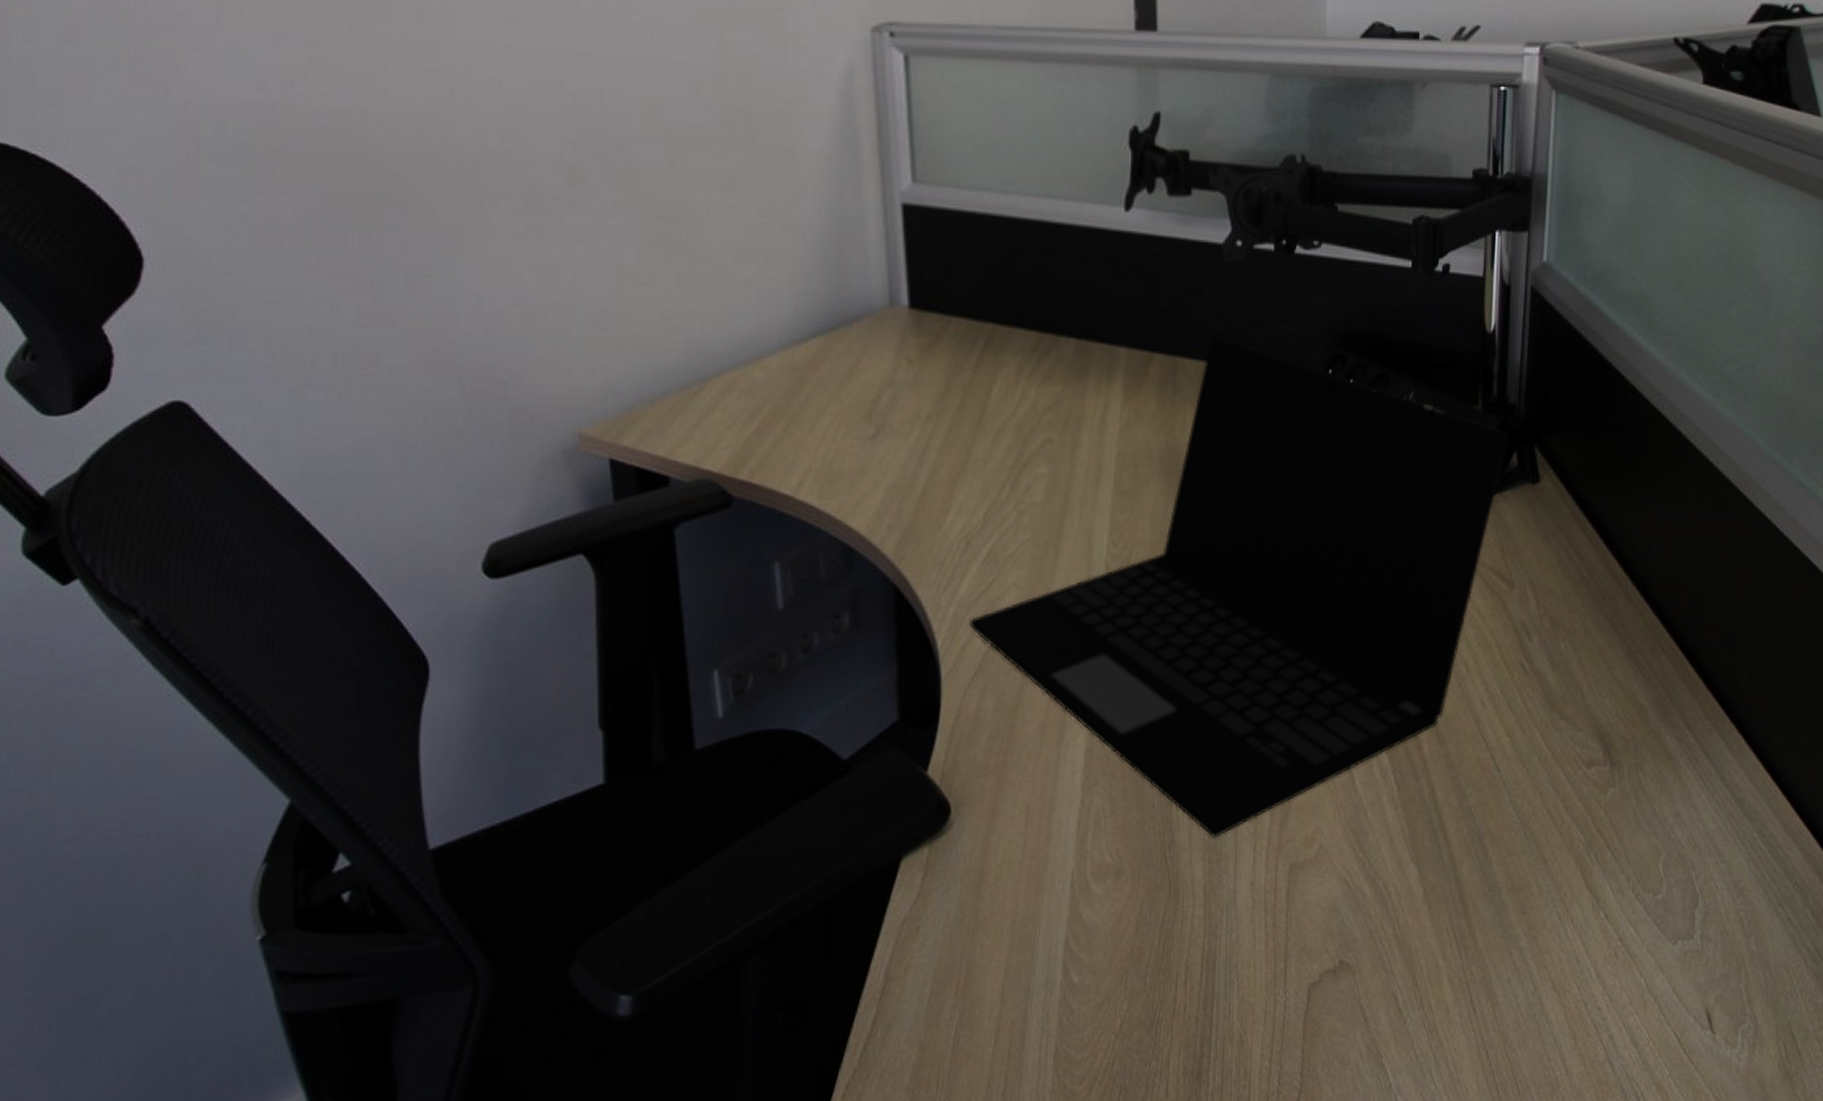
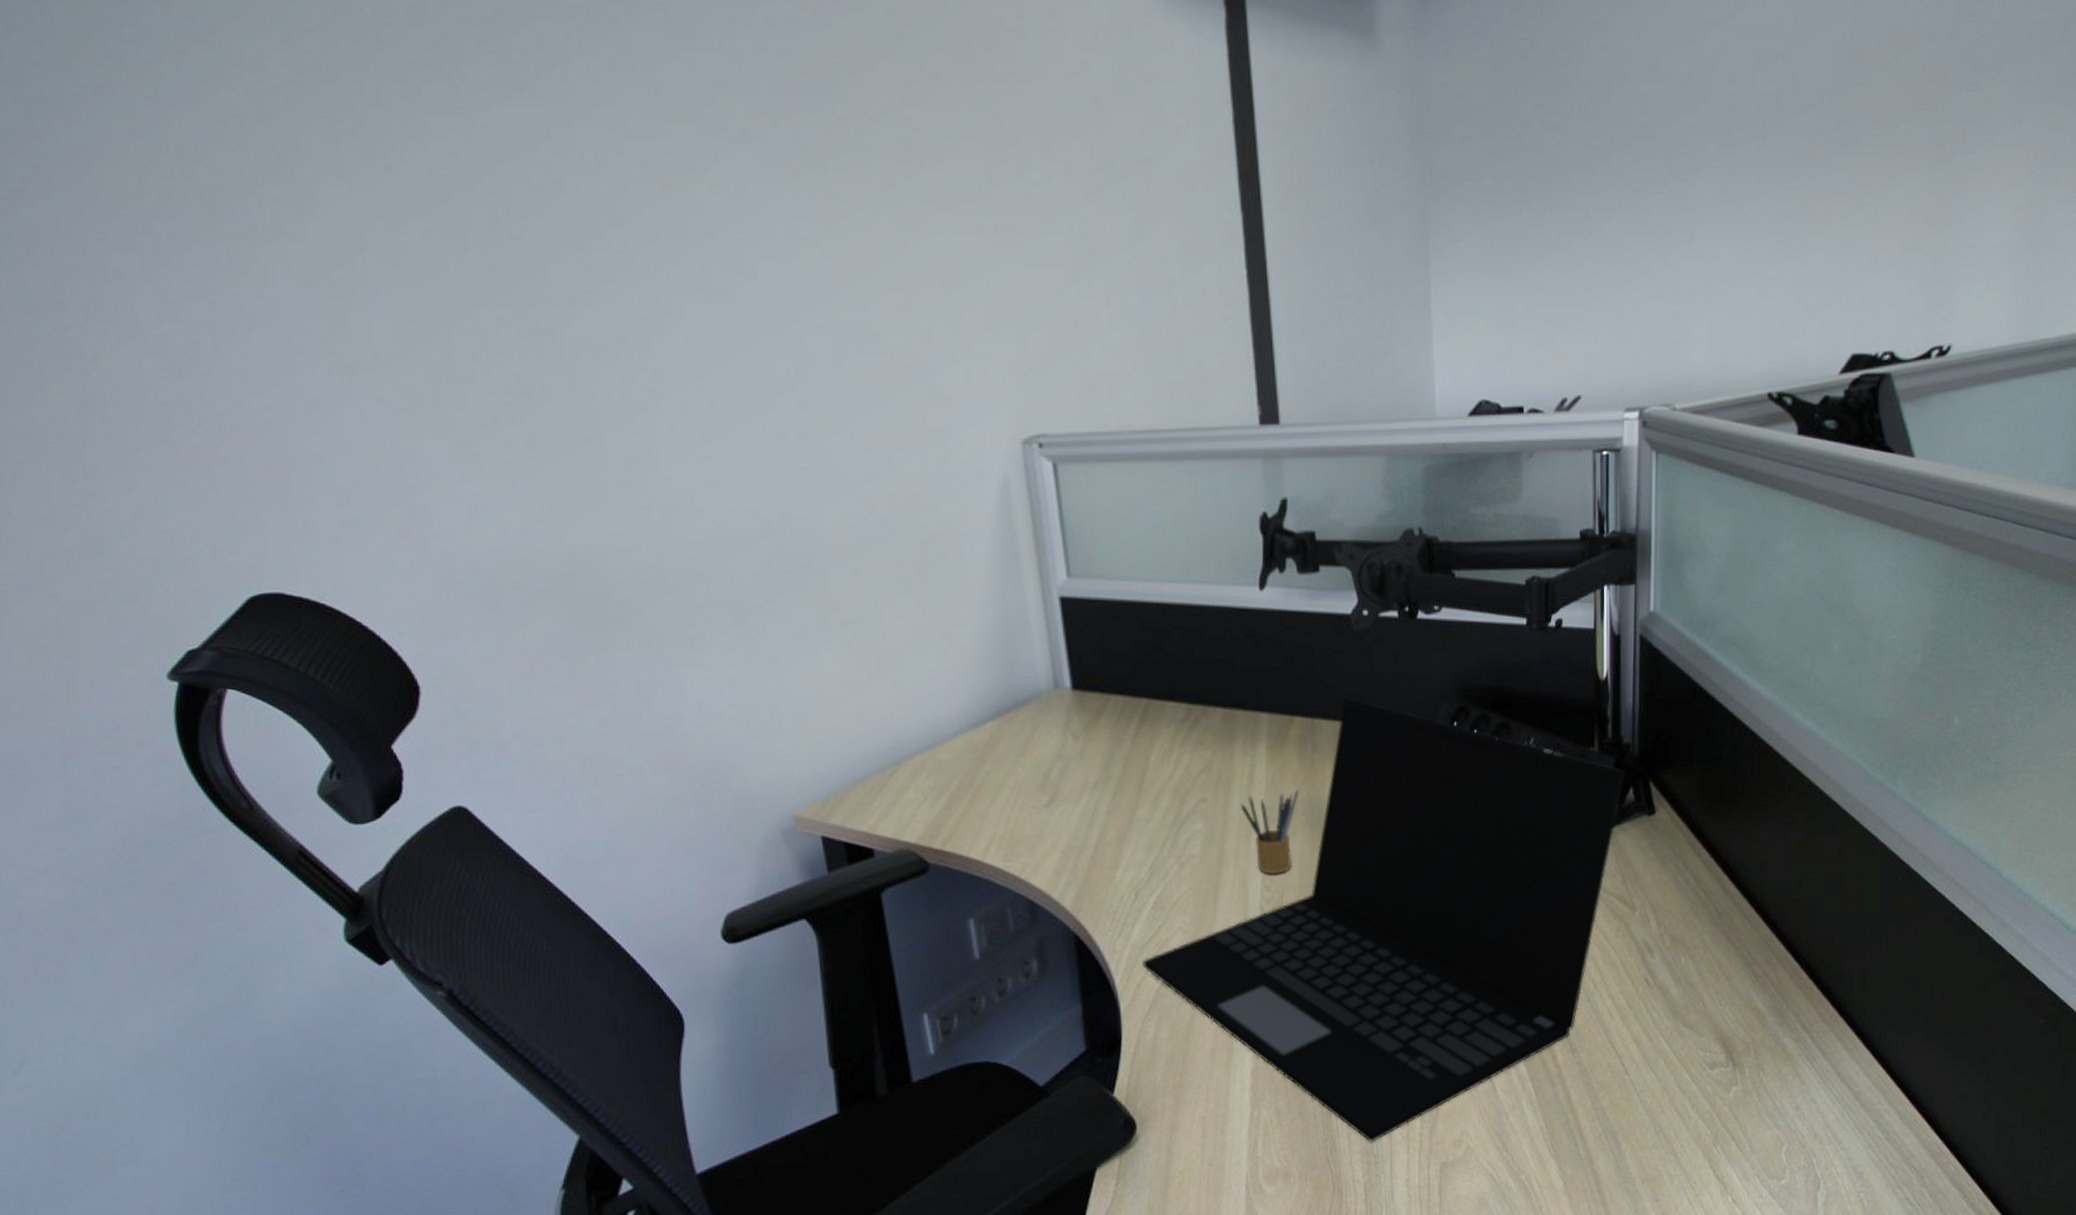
pencil box: none [1089,434,1156,528] -> present [1240,789,1299,874]

